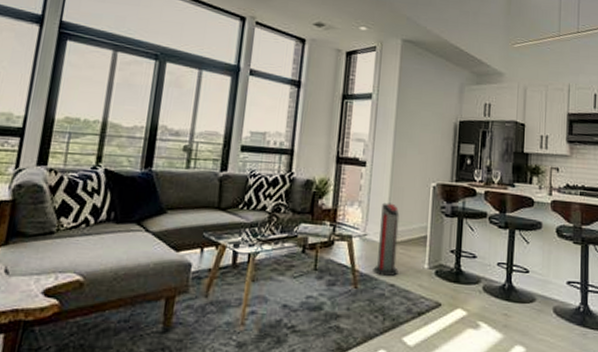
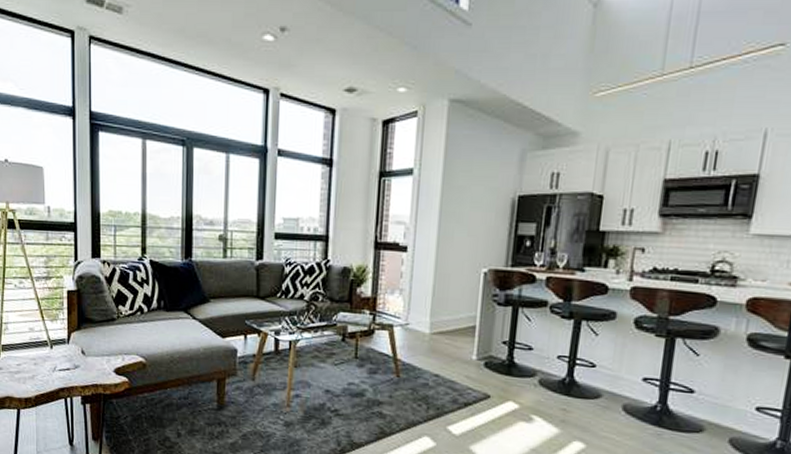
air purifier: present [373,202,400,277] -> none [416,290,445,367]

